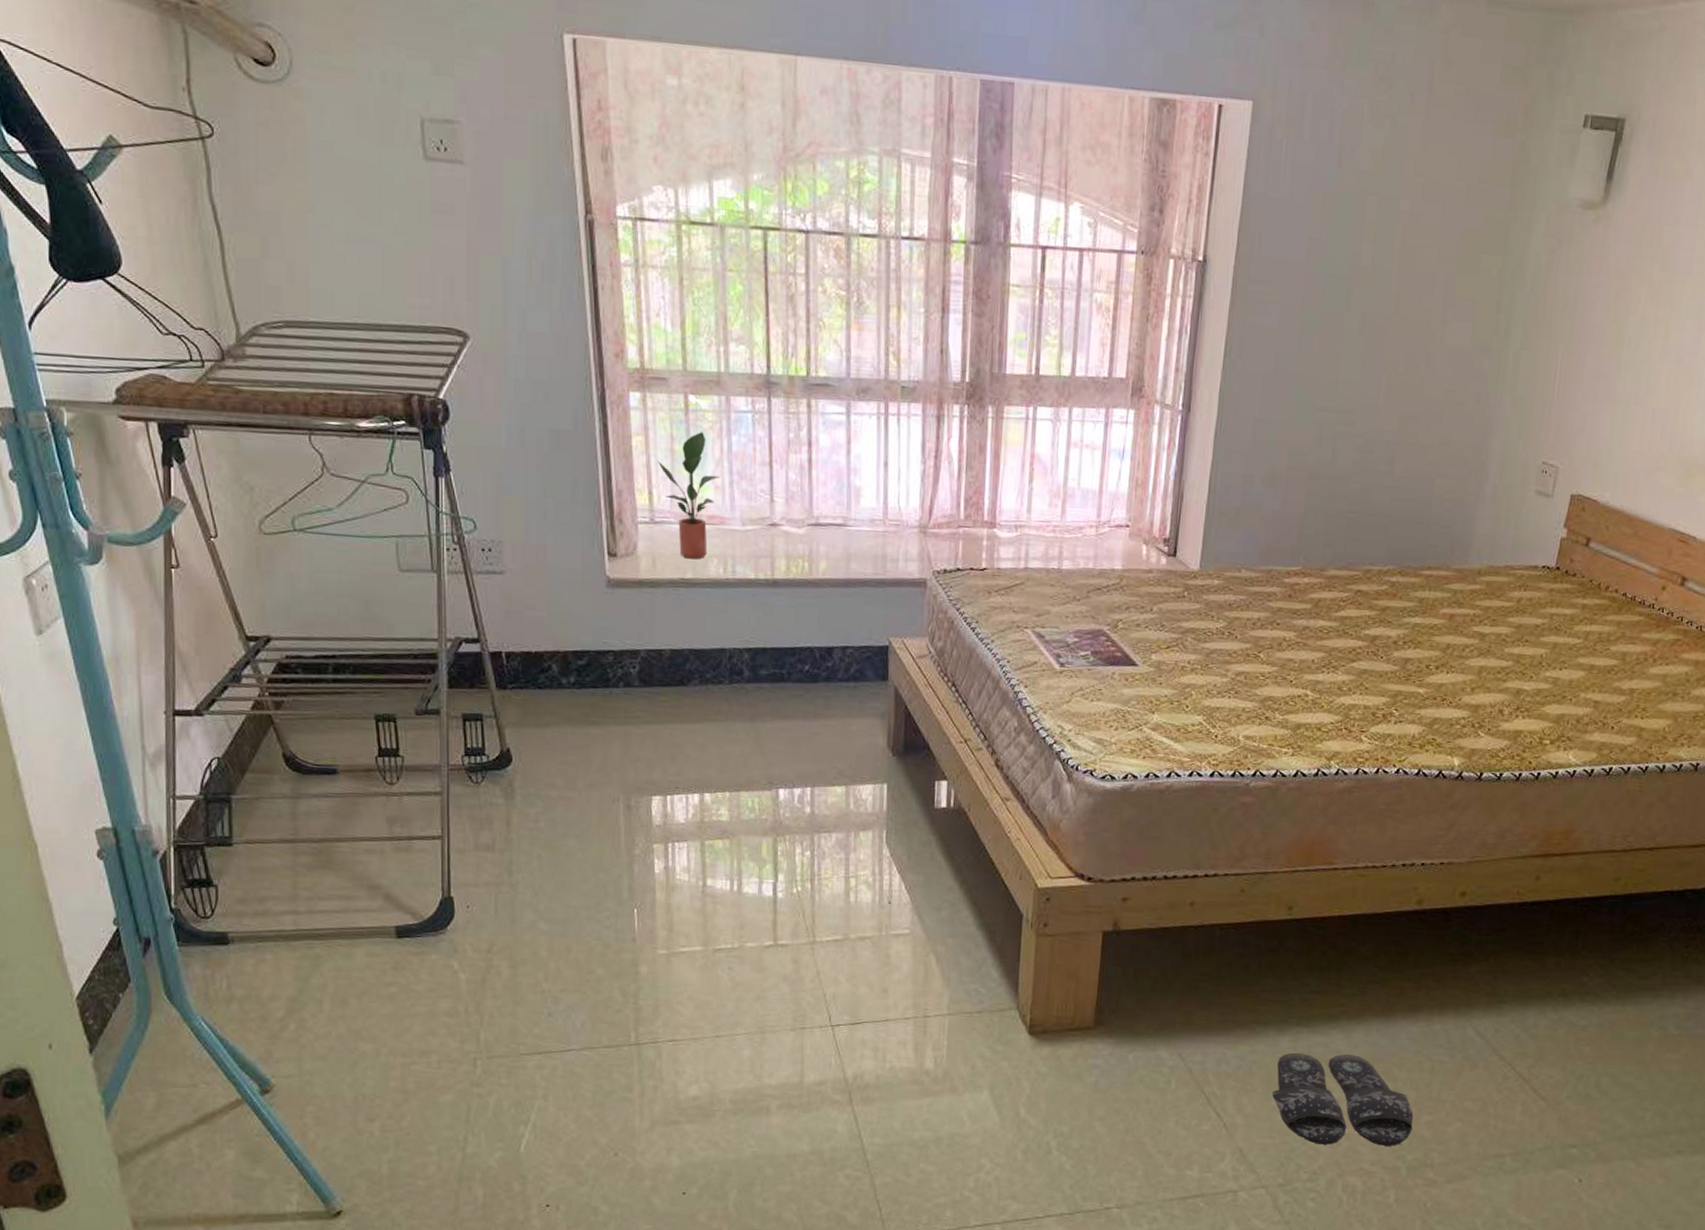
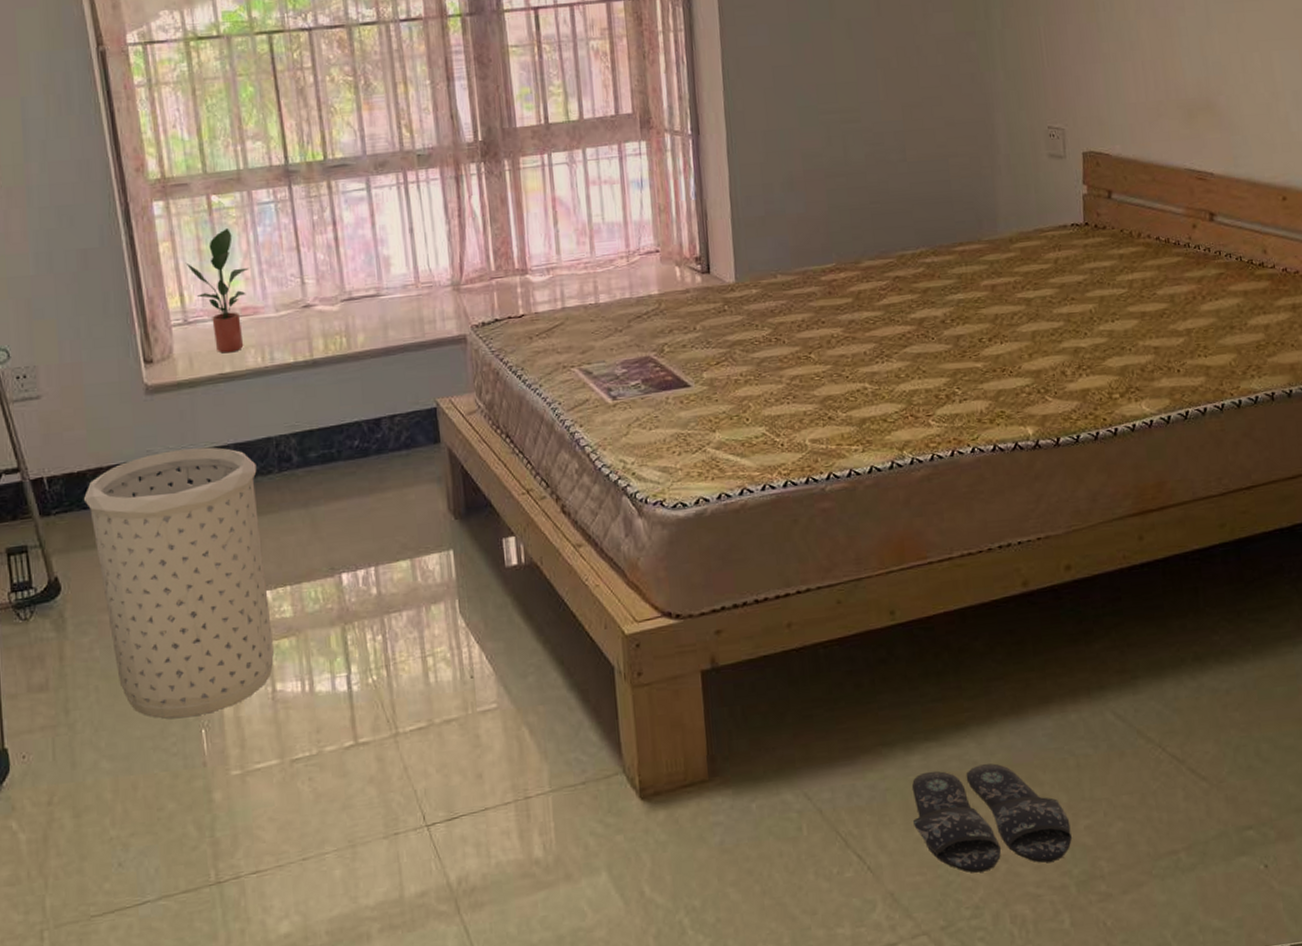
laundry basket: none [539,645,708,897] -> present [83,447,274,719]

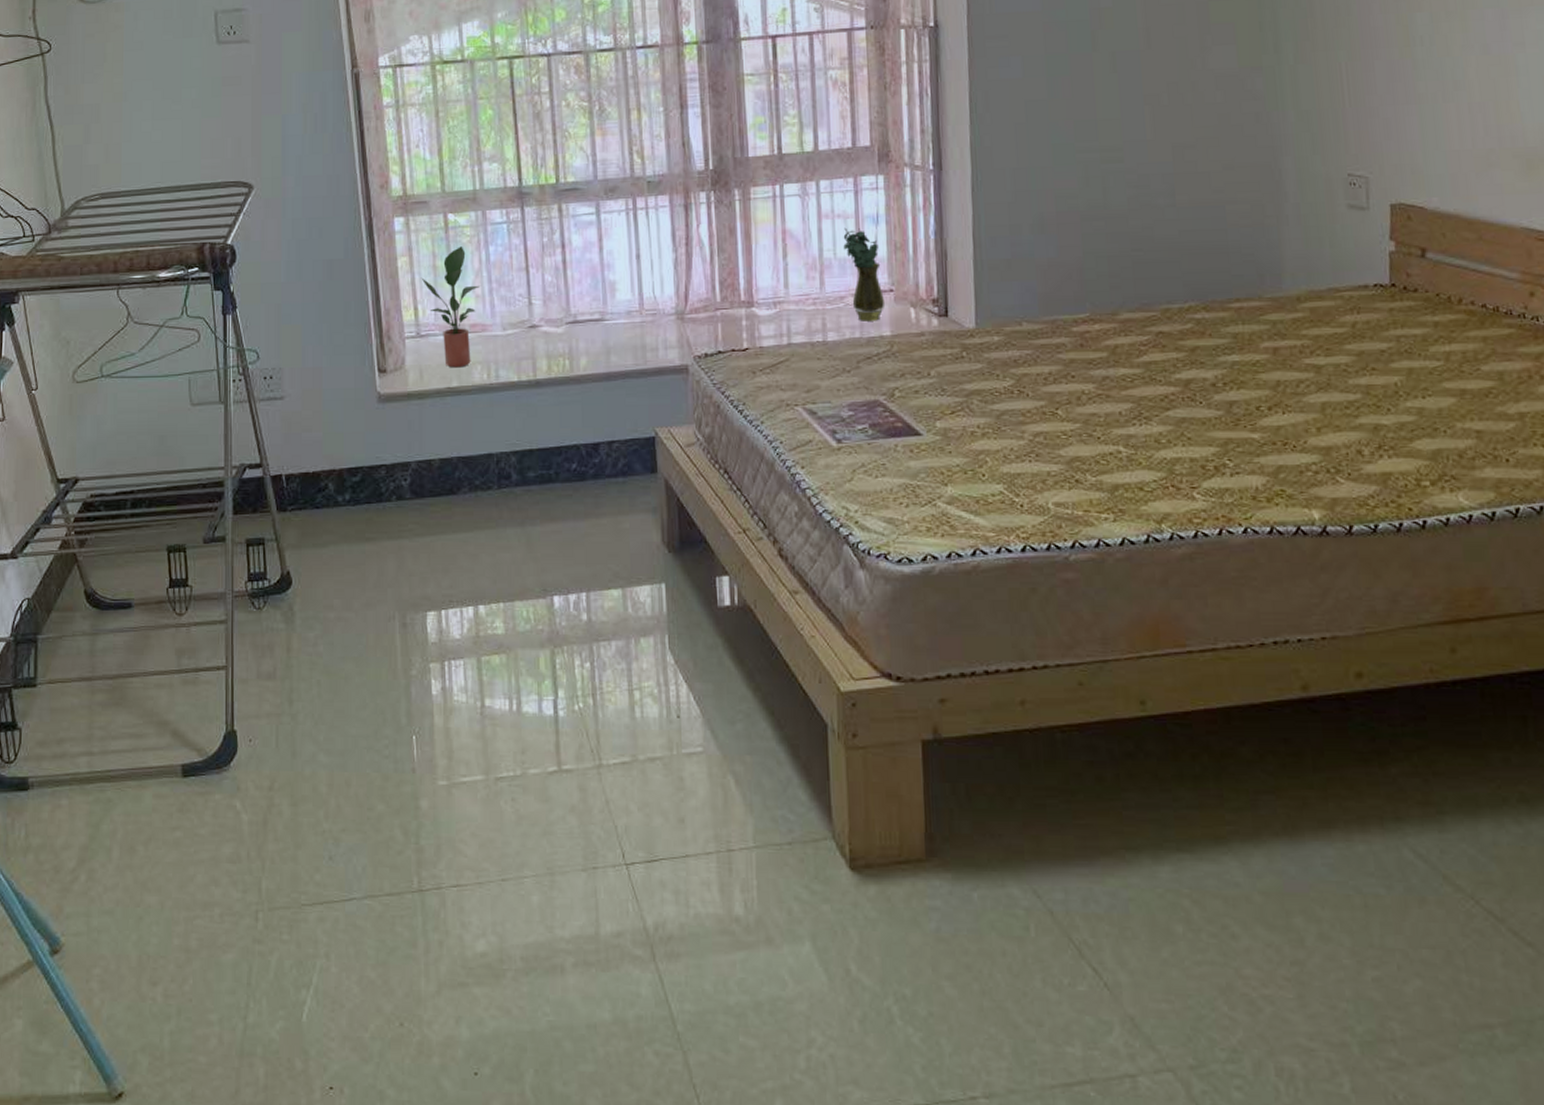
laundry basket: present [83,447,274,719] -> none [316,458,484,722]
vase: none [610,193,652,282] -> present [843,227,884,321]
slippers: present [912,763,1072,873] -> none [1160,886,1356,1013]

